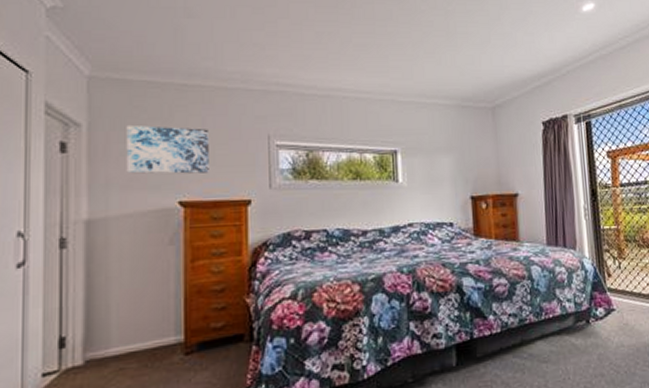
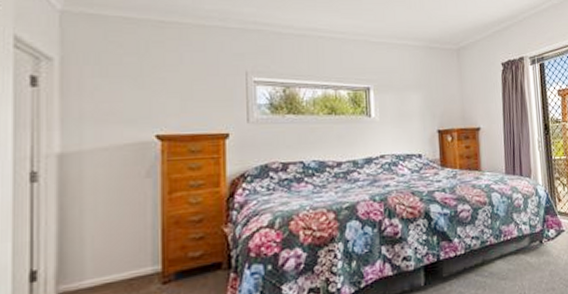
wall art: present [126,126,209,174] -> none [101,61,187,108]

